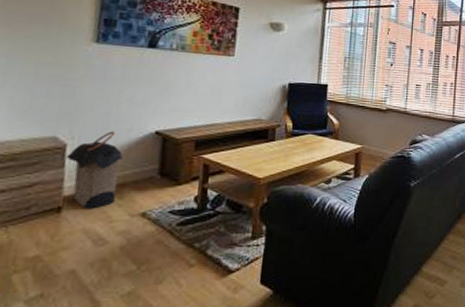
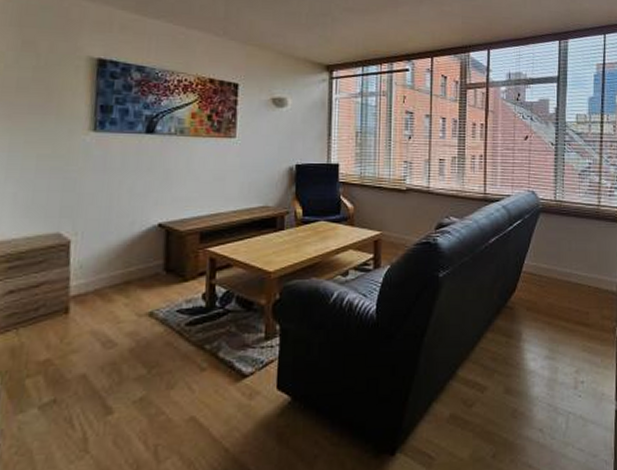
laundry hamper: present [66,131,124,209] -> none [71,225,128,310]

